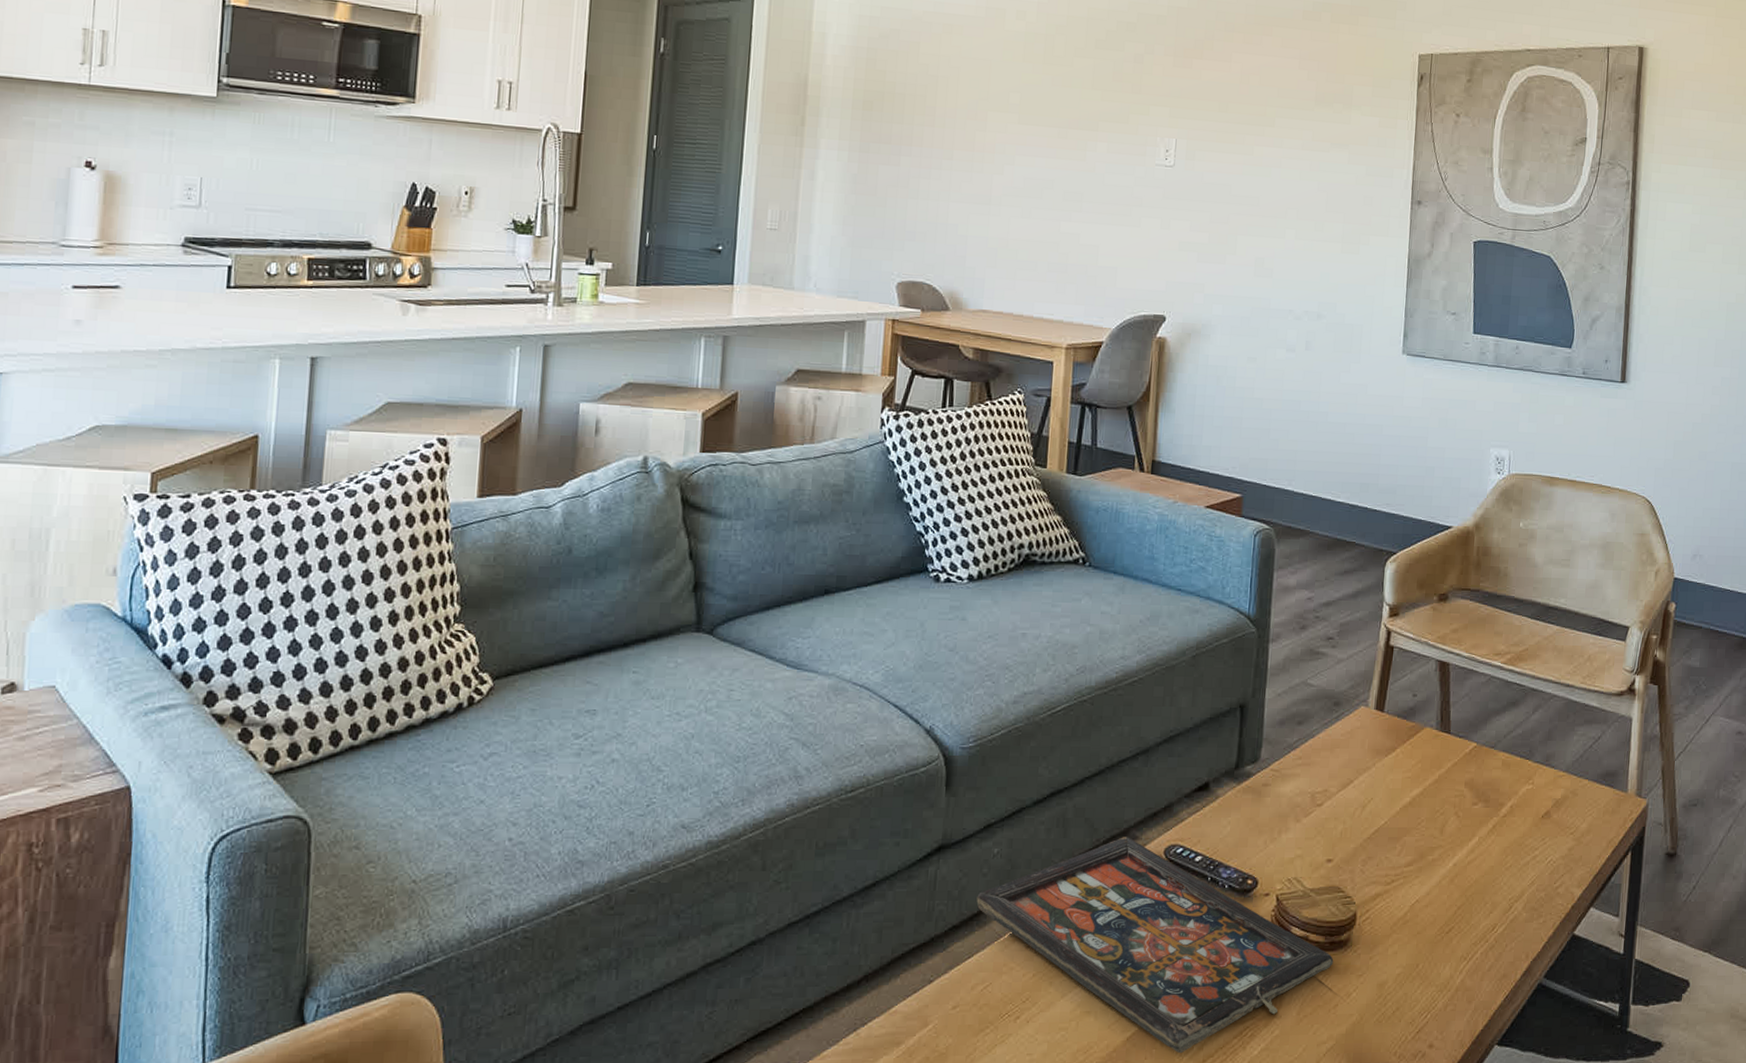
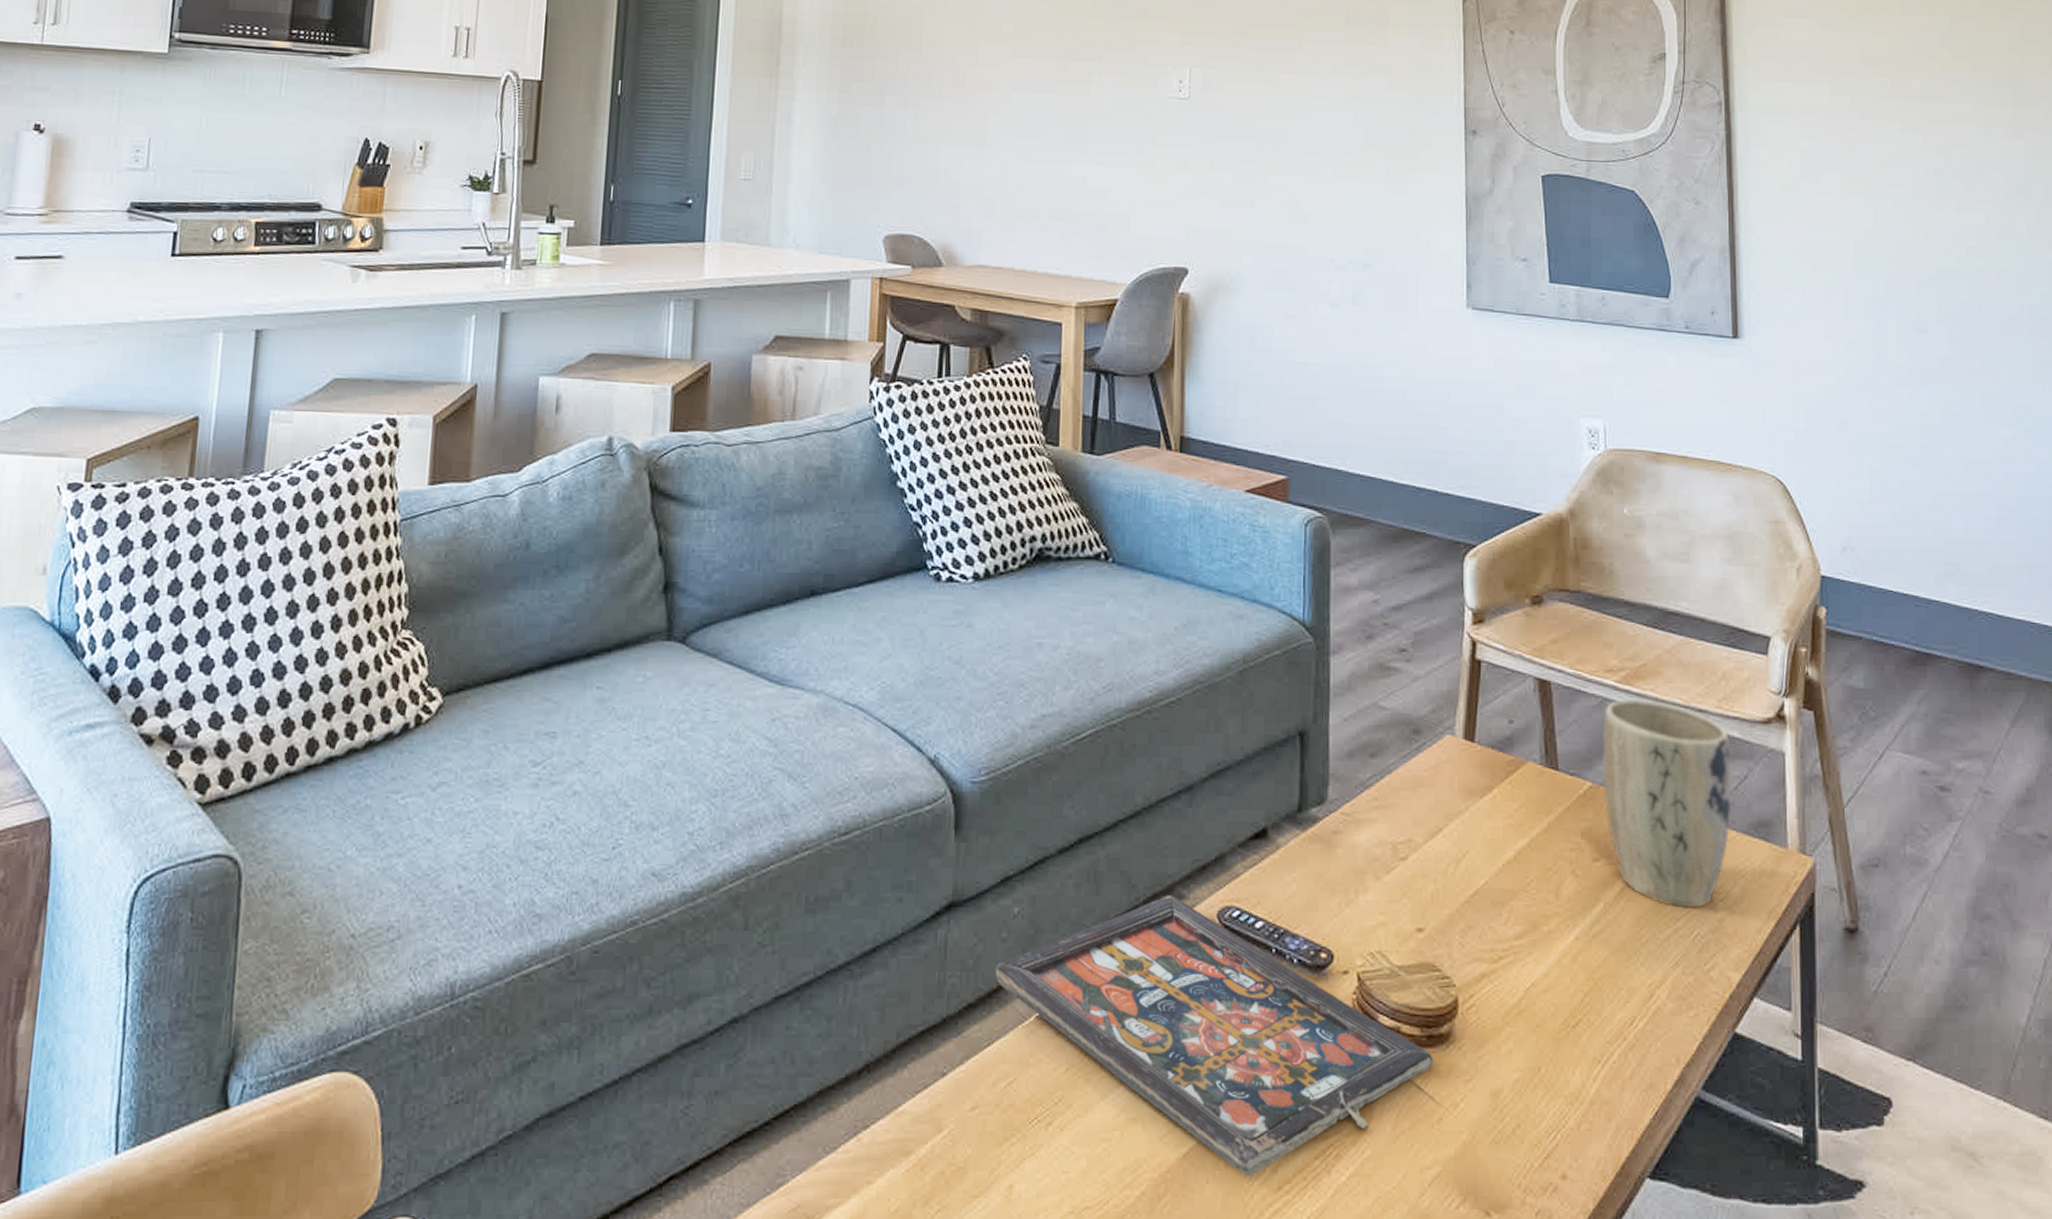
plant pot: none [1485,677,1589,840] -> present [1603,699,1732,908]

